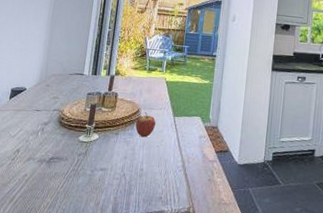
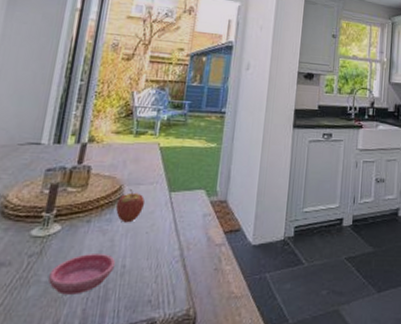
saucer: none [91,157,136,187] -> present [48,254,115,295]

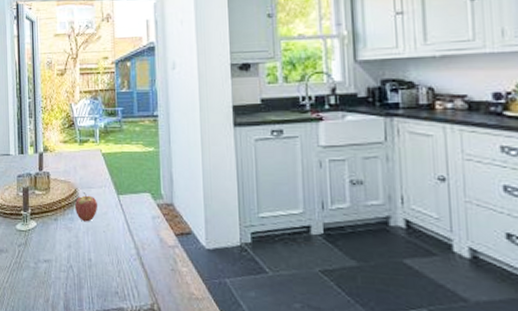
saucer: present [48,254,115,295] -> none [35,247,82,280]

